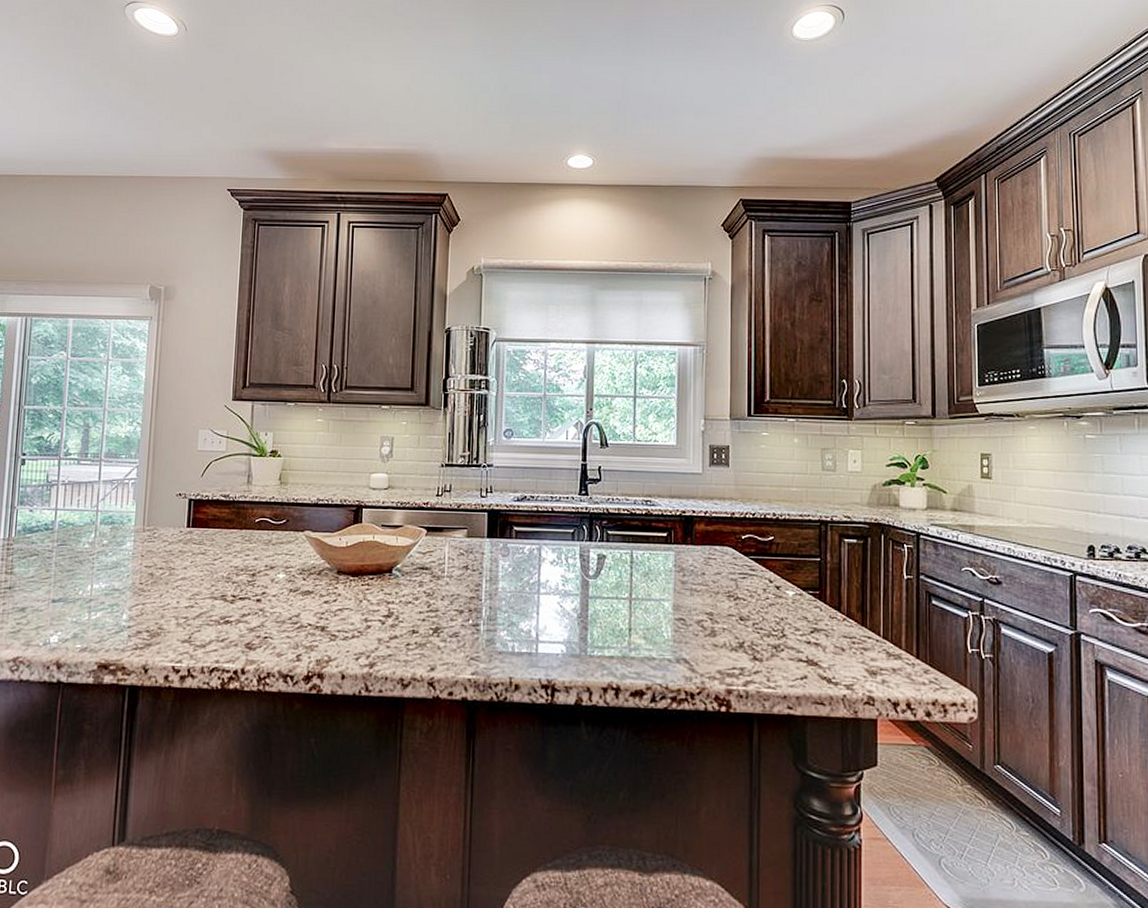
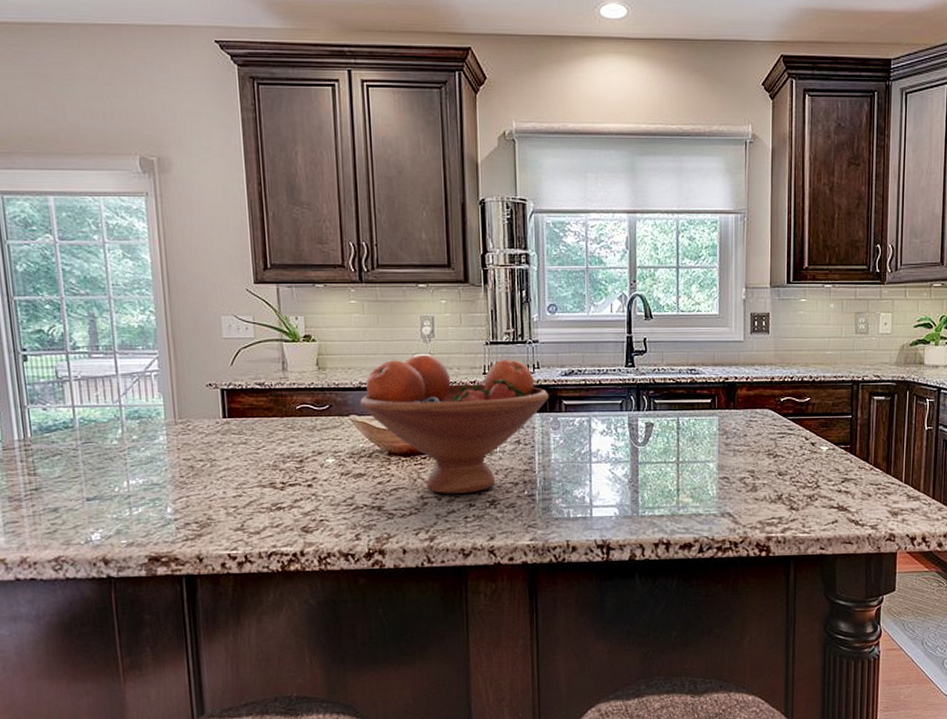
fruit bowl: none [316,474,501,619] -> present [360,354,550,495]

